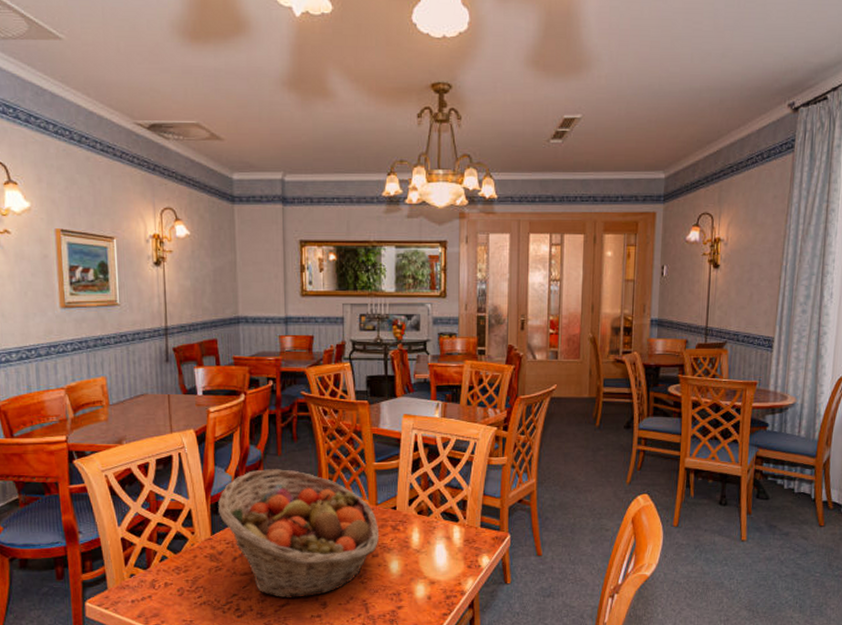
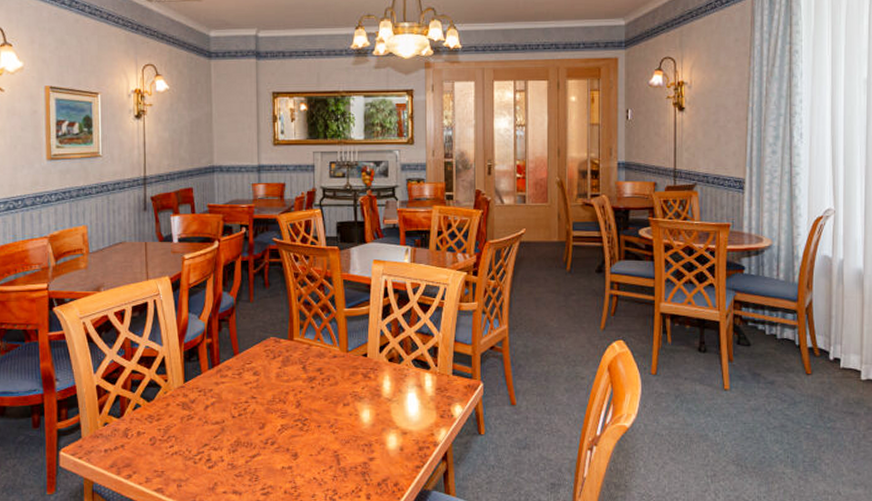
fruit basket: present [218,469,380,598] -> none [191,316,351,449]

